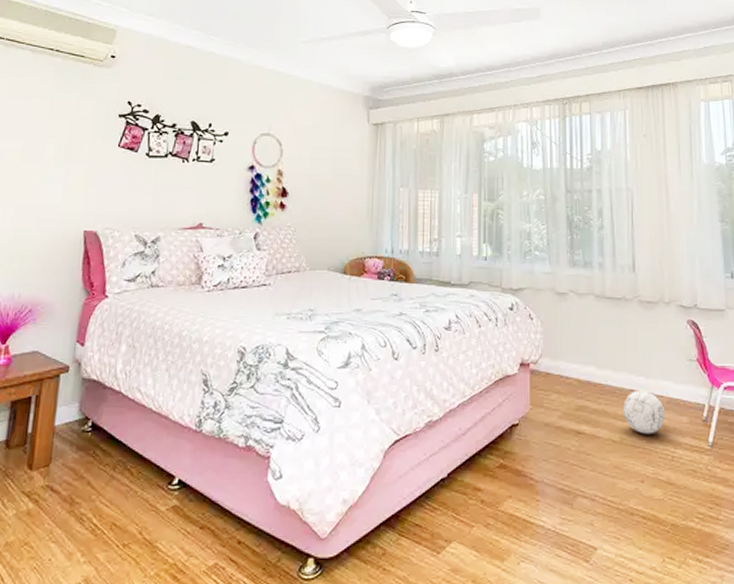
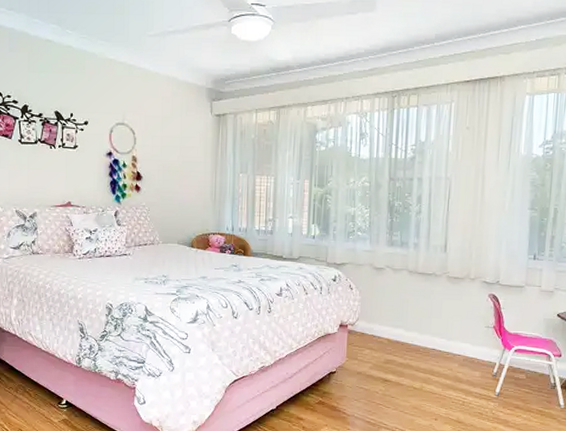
ball: present [623,391,666,434] -> none [425,350,461,384]

